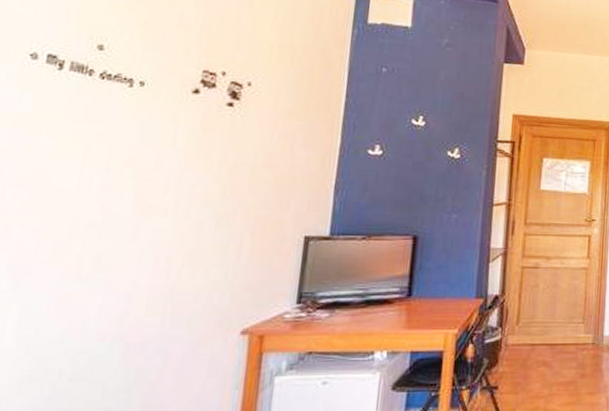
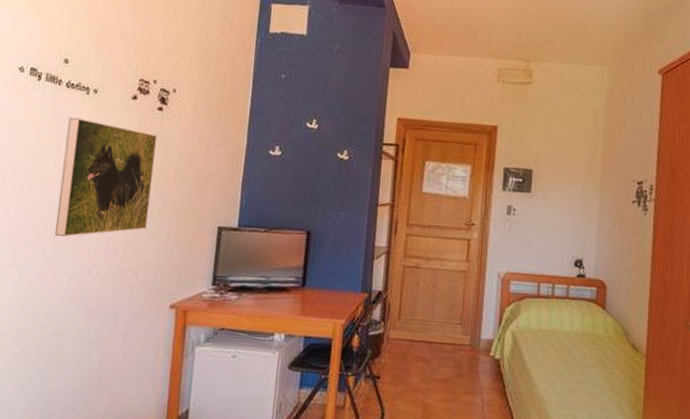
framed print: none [78,113,227,258] -> present [54,117,158,237]

